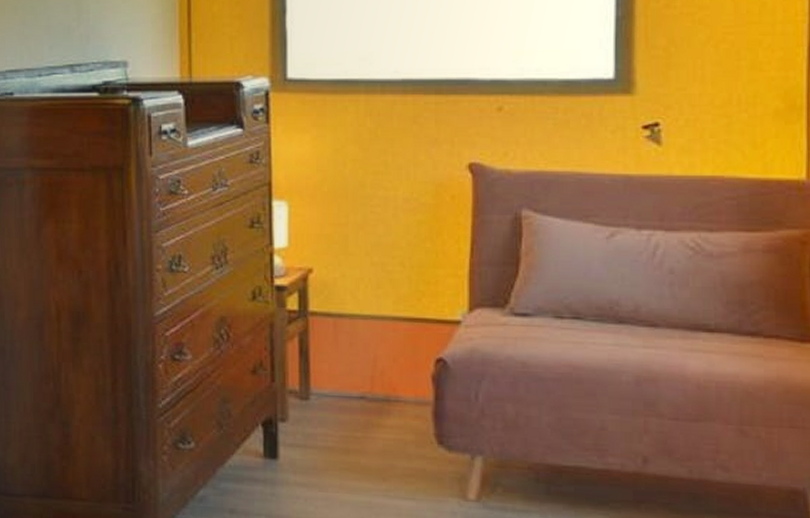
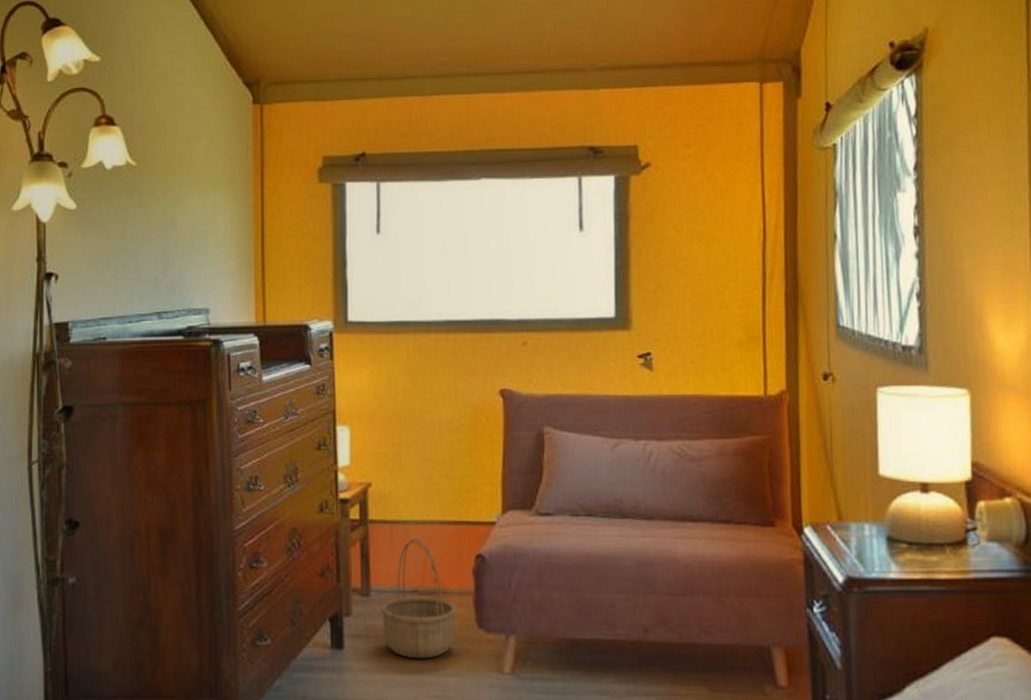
basket: none [321,336,412,477] -> present [380,539,457,659]

